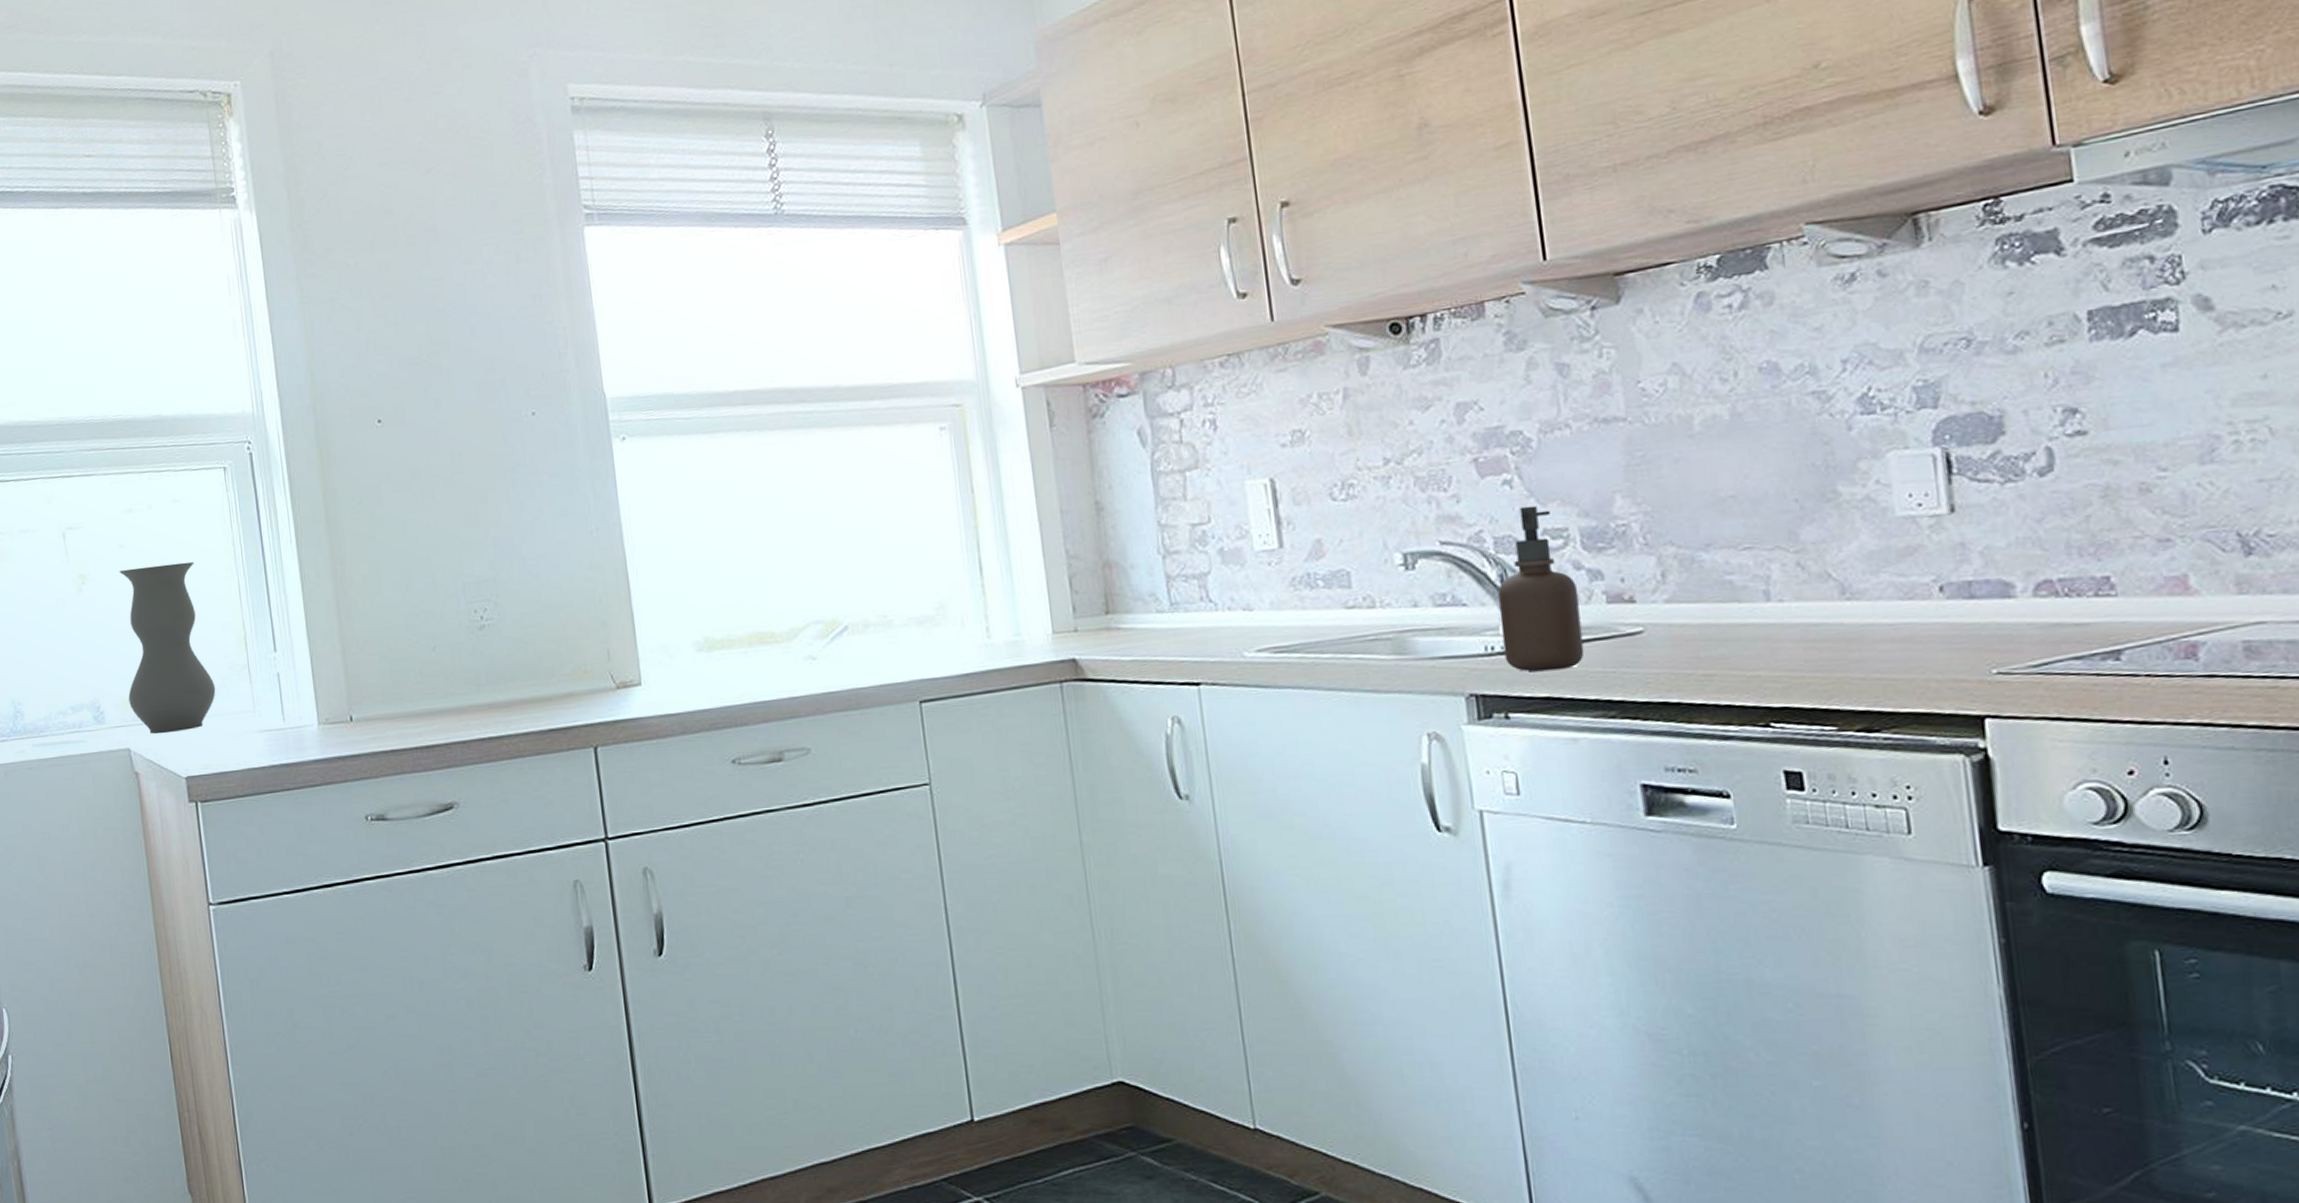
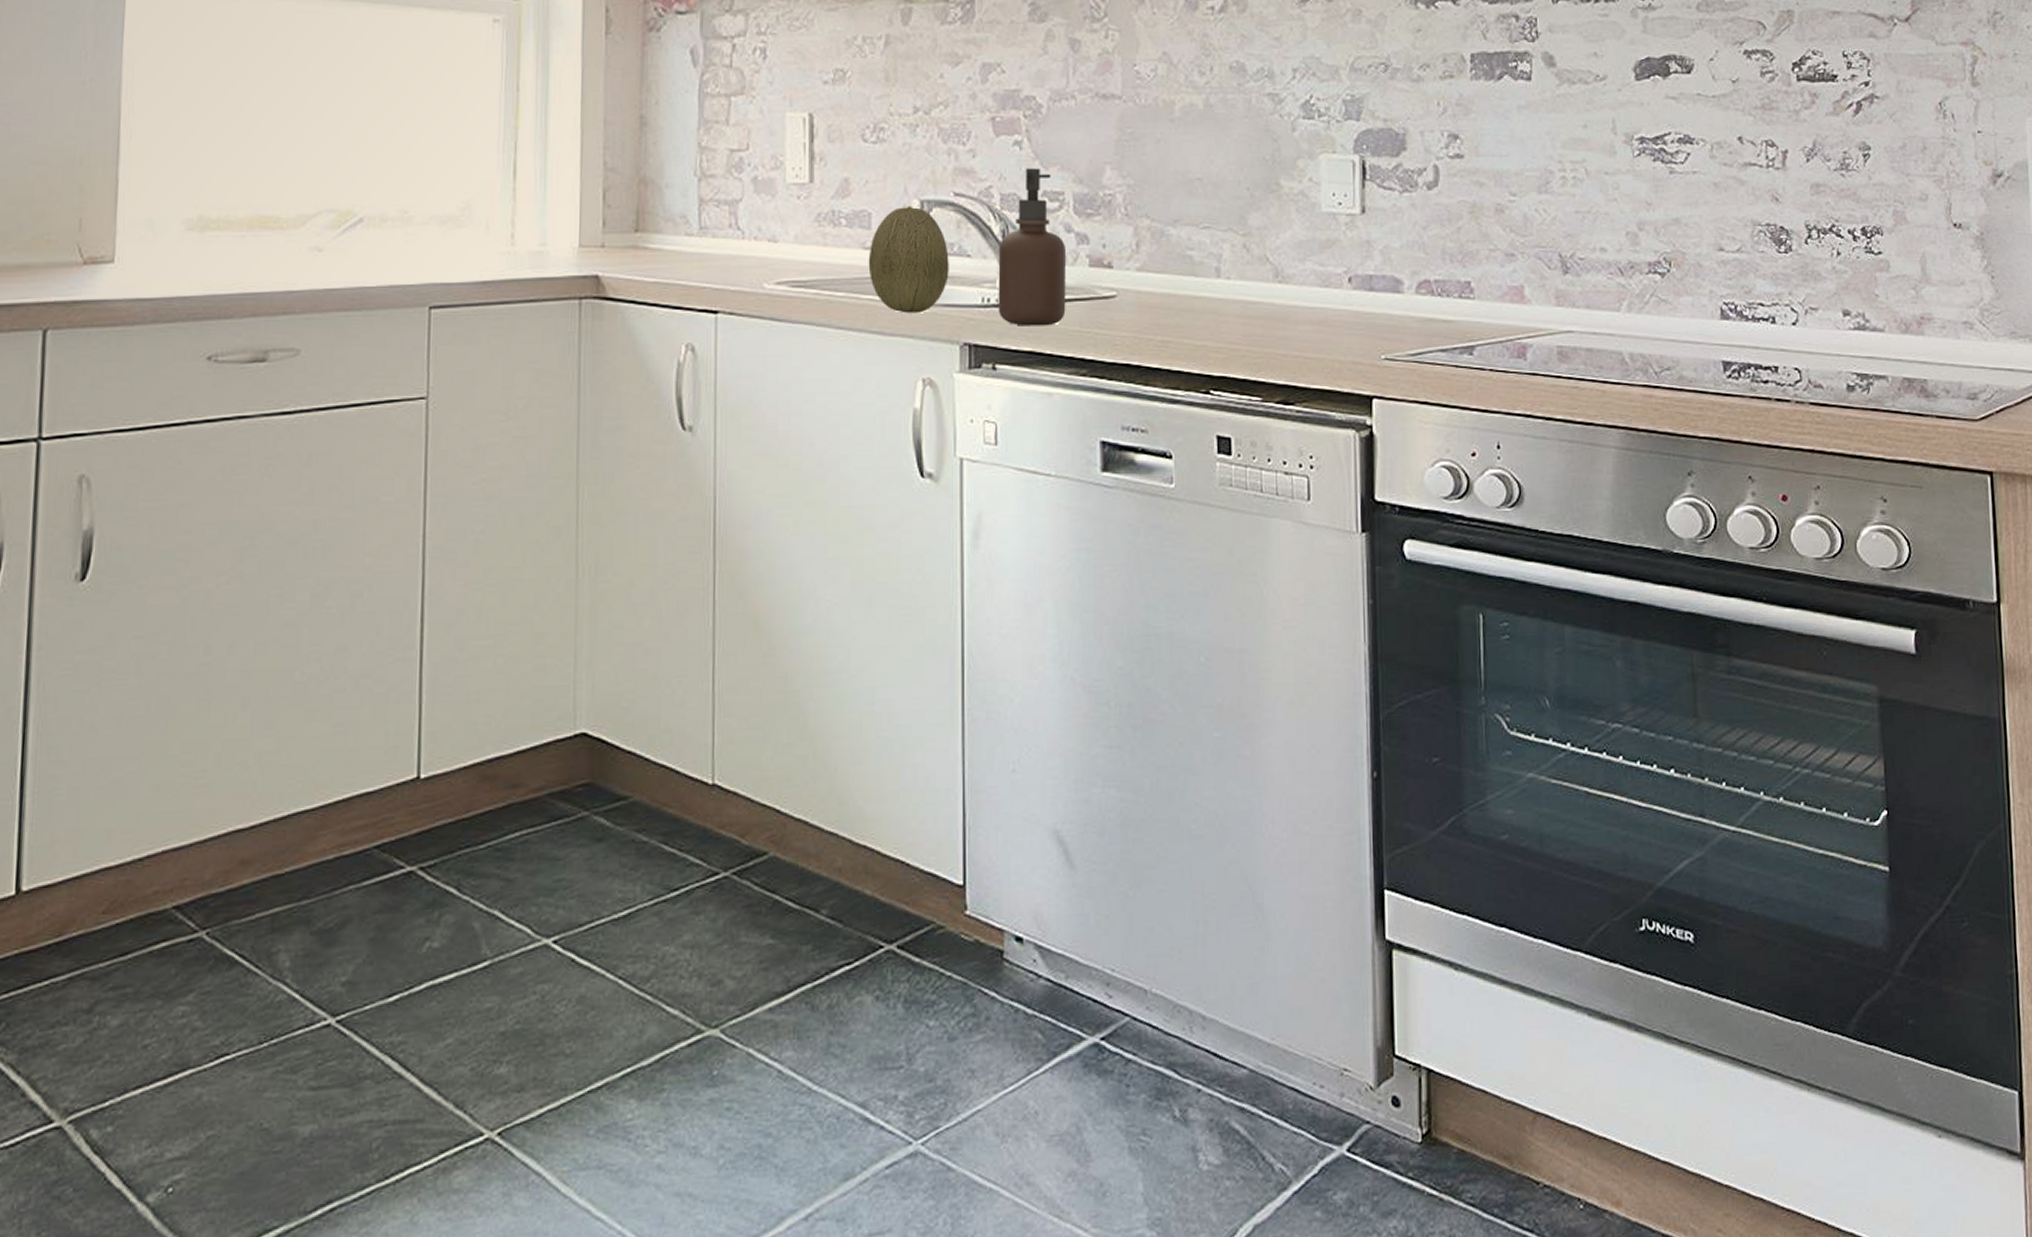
fruit: none [1352,560,1445,670] -> present [868,206,949,314]

